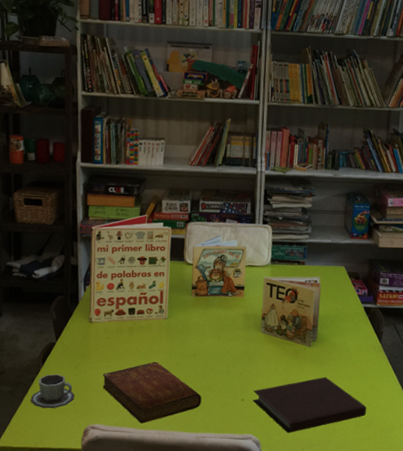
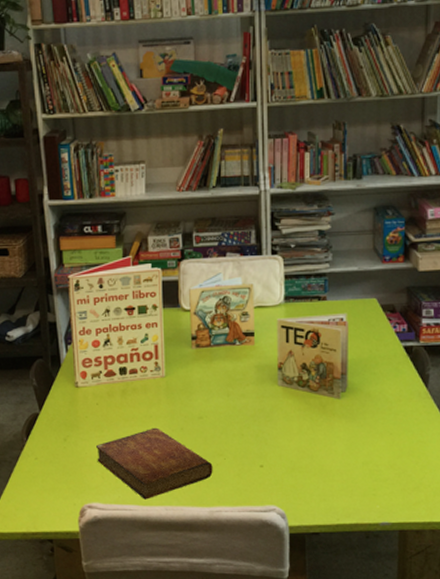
cup: present [30,374,75,409] -> none [17,449,66,488]
notebook: present [253,377,366,434] -> none [274,434,413,502]

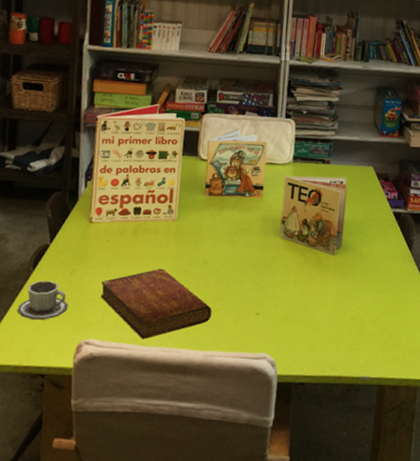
cup: none [17,449,66,488] -> present [17,280,68,321]

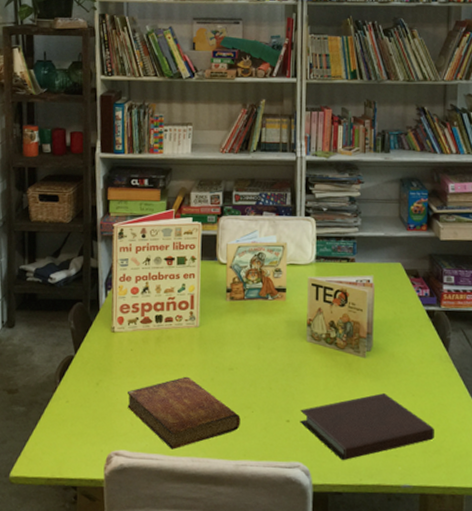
cup: present [17,280,68,321] -> none [46,392,96,432]
notebook: none [269,289,394,353] -> present [300,393,434,461]

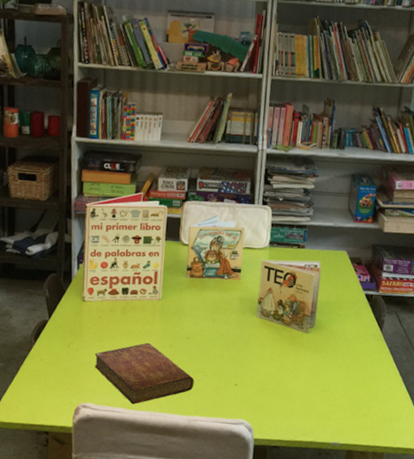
notebook: present [300,393,434,461] -> none [246,364,364,421]

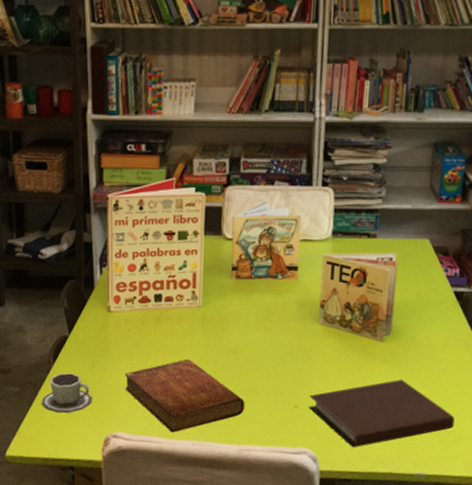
cup: none [22,351,67,386] -> present [41,373,92,414]
notebook: none [246,364,364,421] -> present [308,379,455,448]

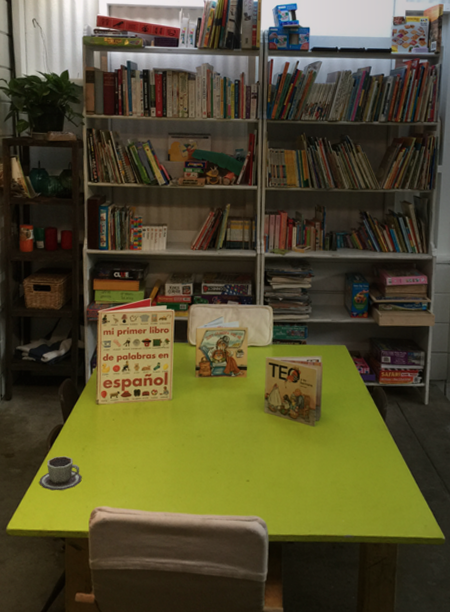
bible: present [125,359,245,433] -> none [109,442,207,506]
notebook: present [308,379,455,448] -> none [258,457,373,515]

